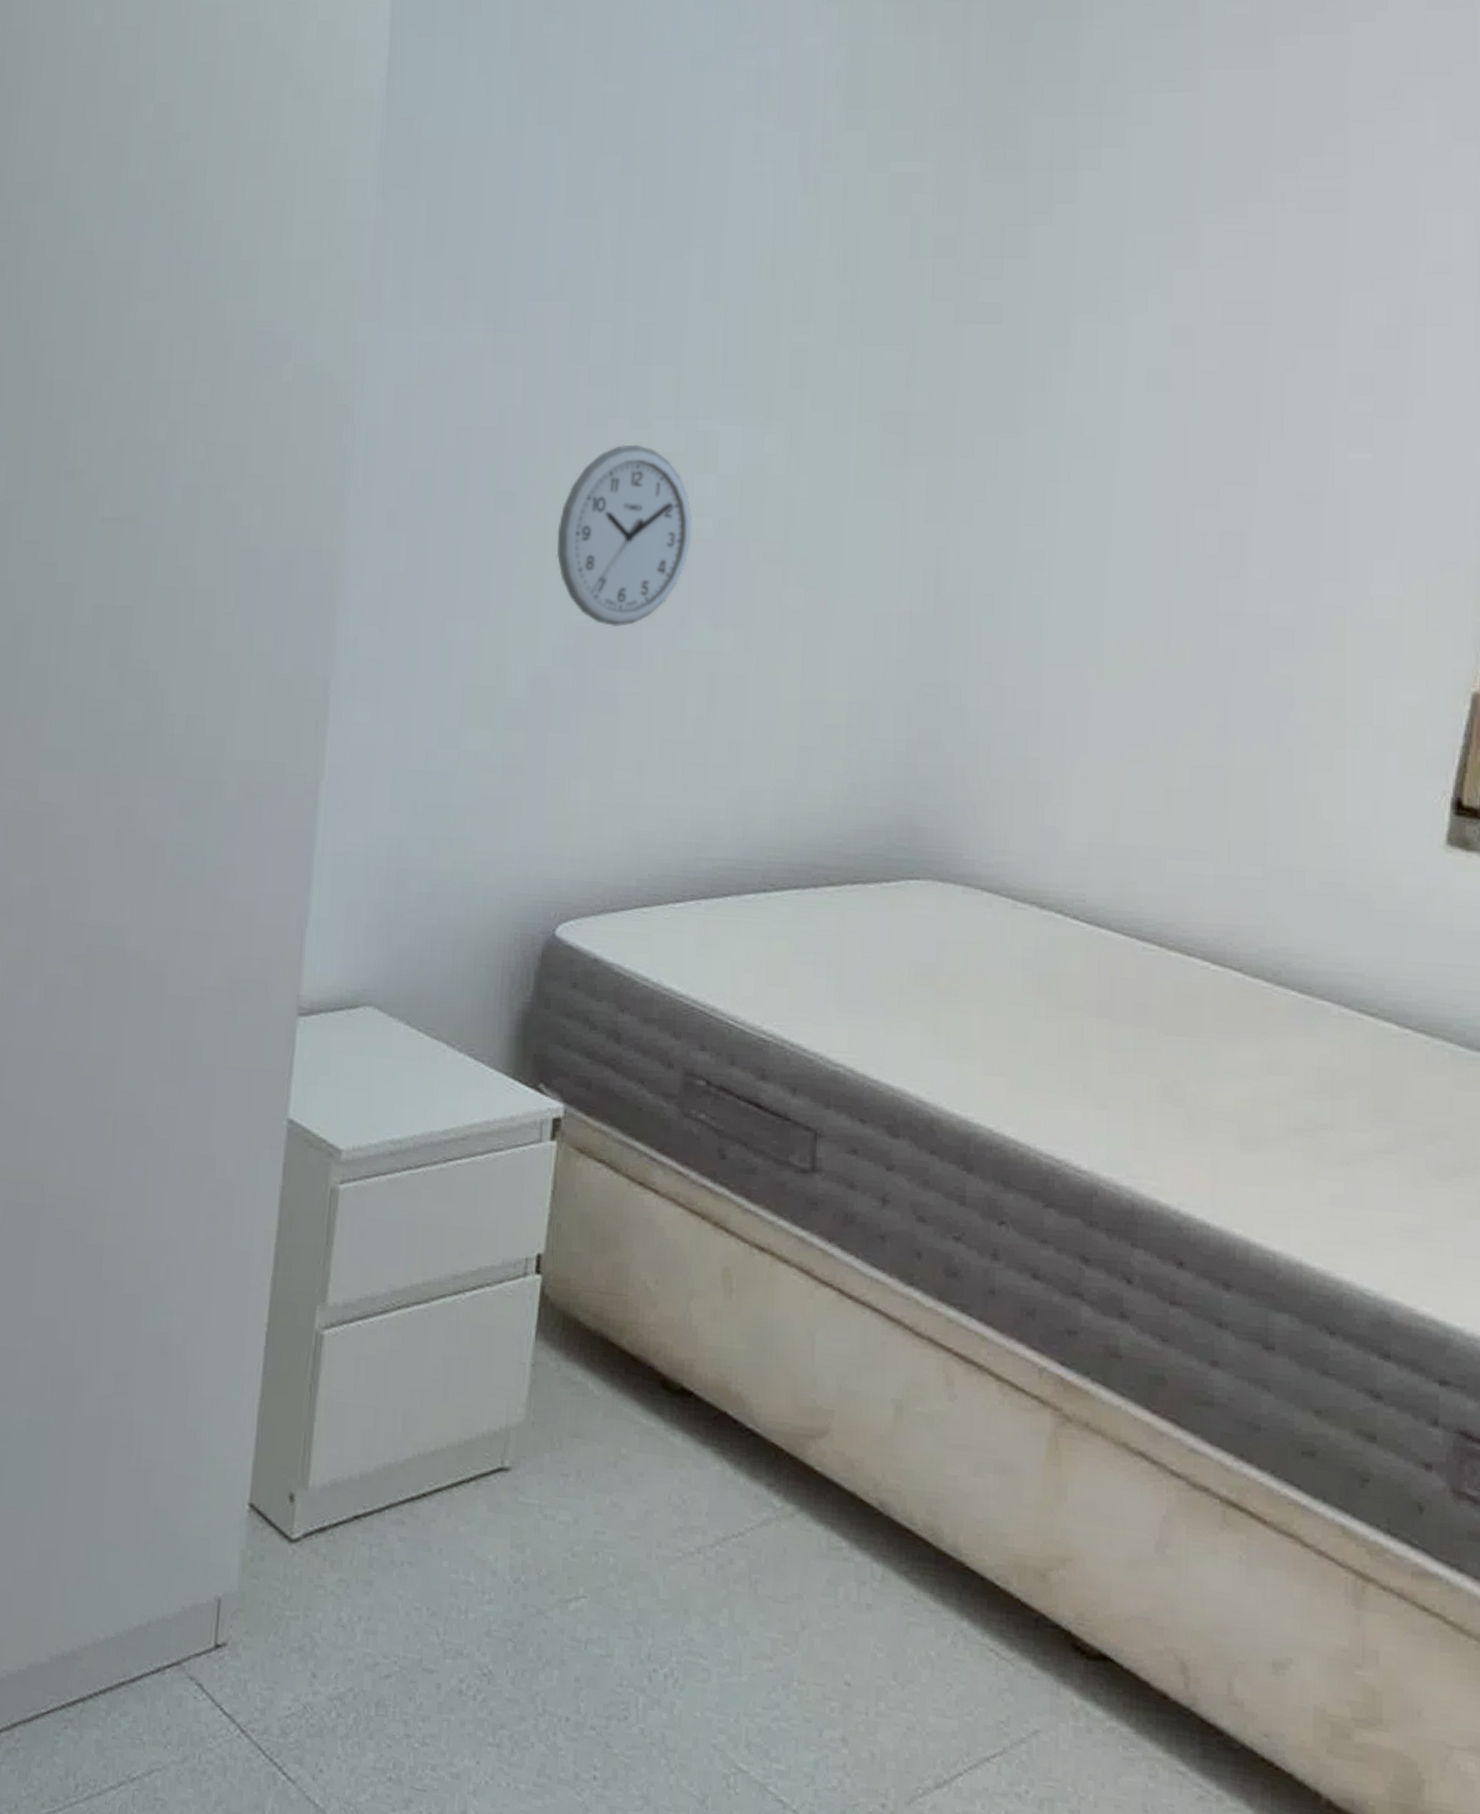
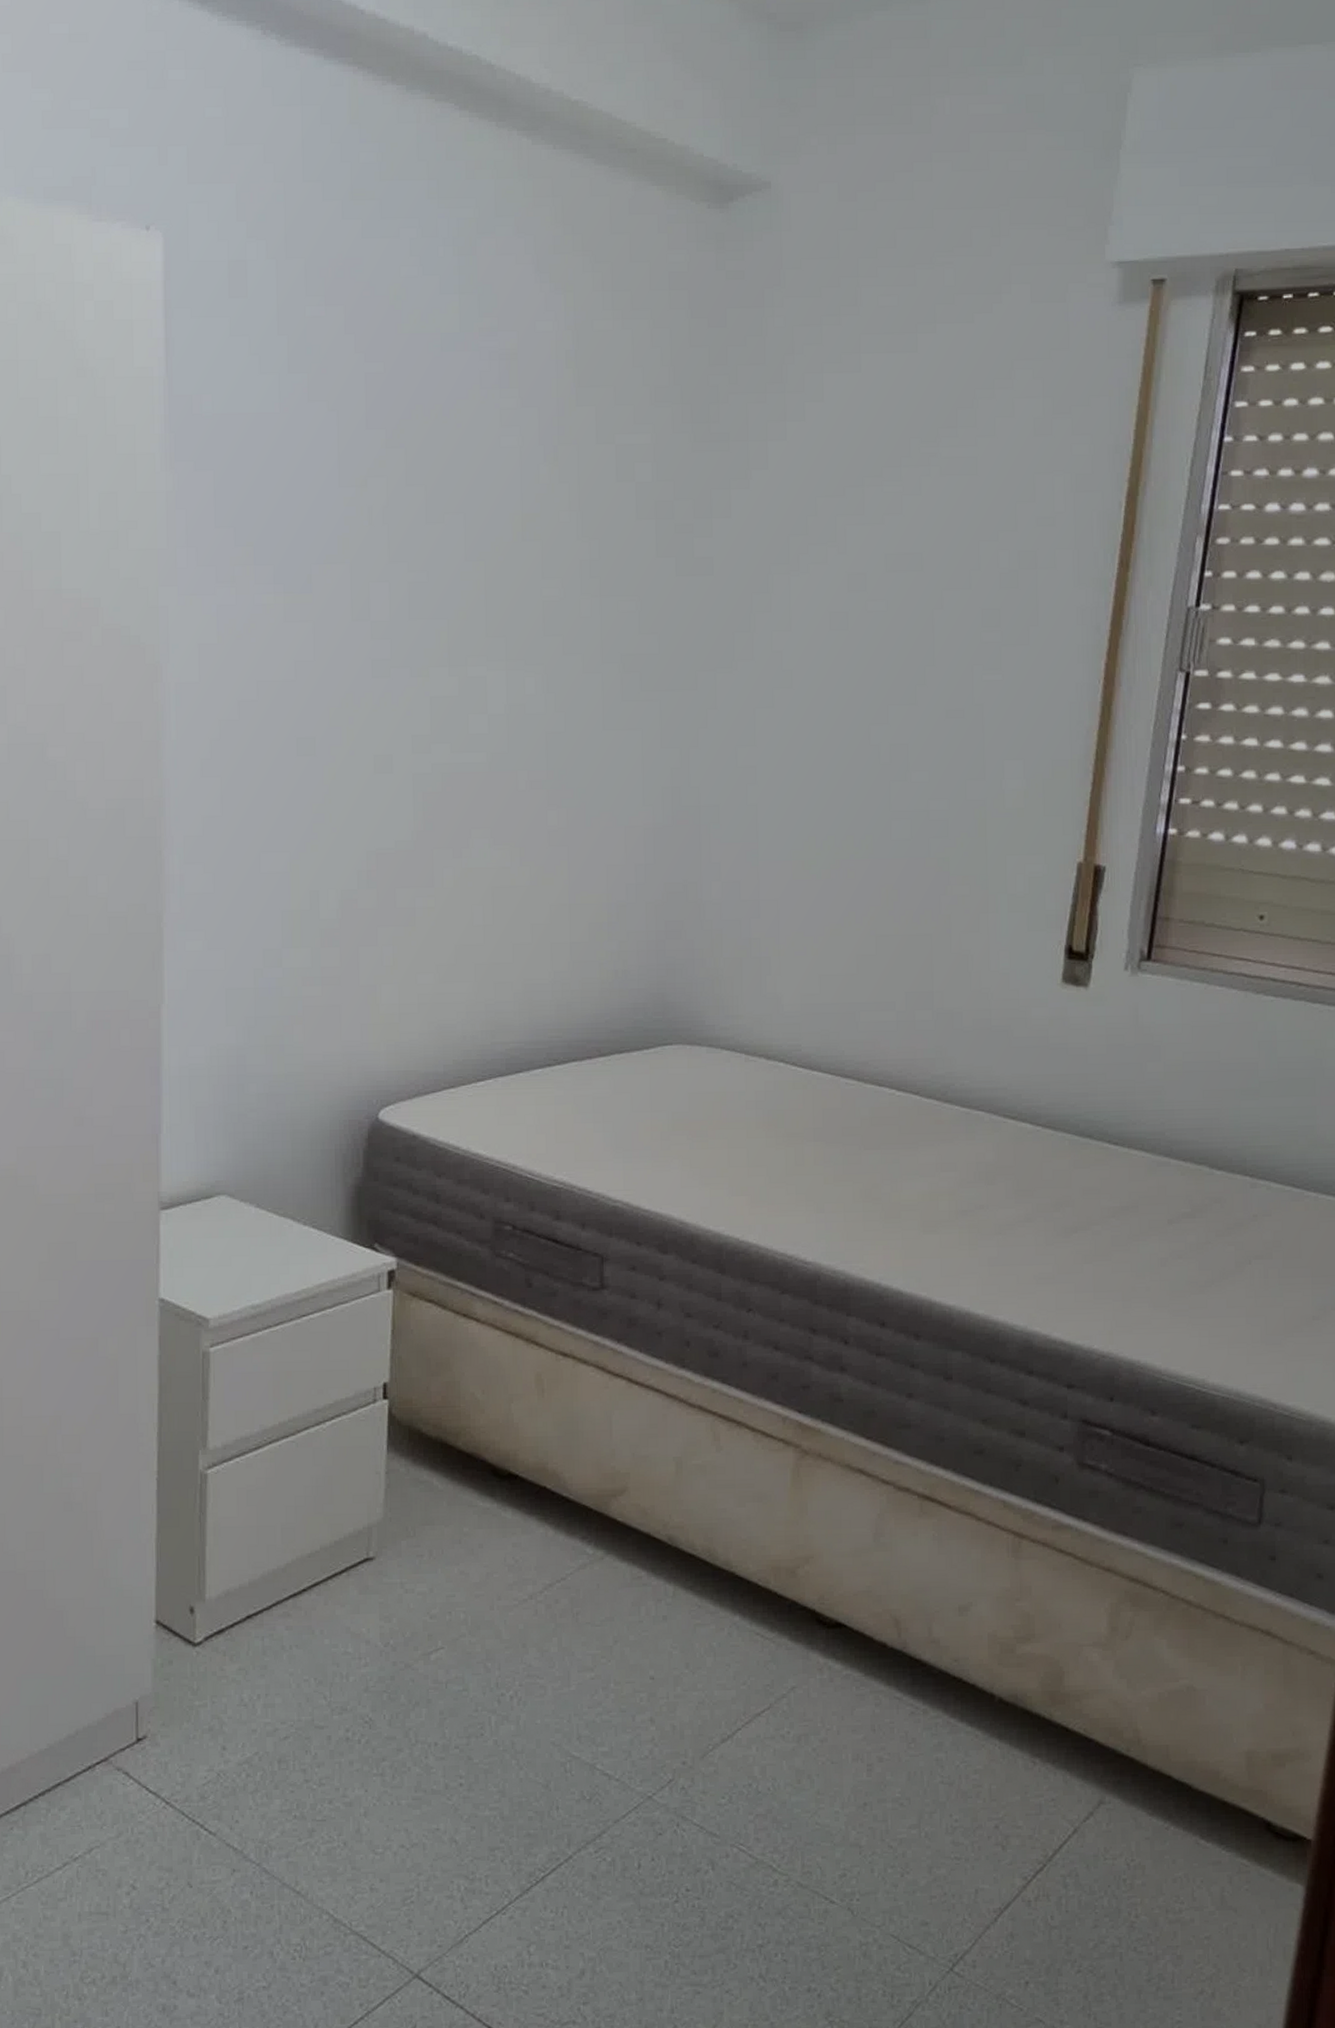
wall clock: present [556,444,693,628] -> none [353,690,470,852]

